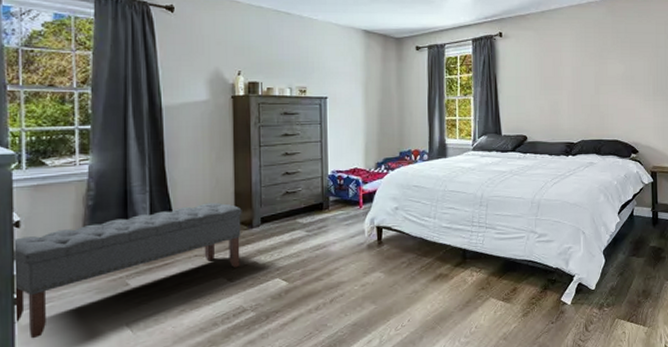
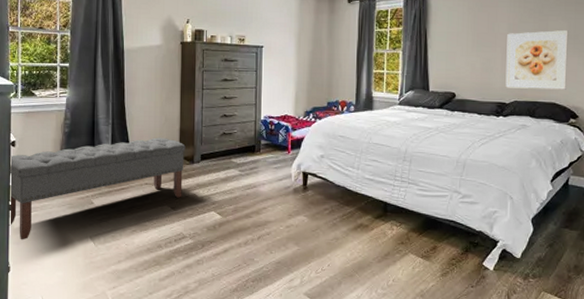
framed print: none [572,71,627,128] -> present [505,29,569,90]

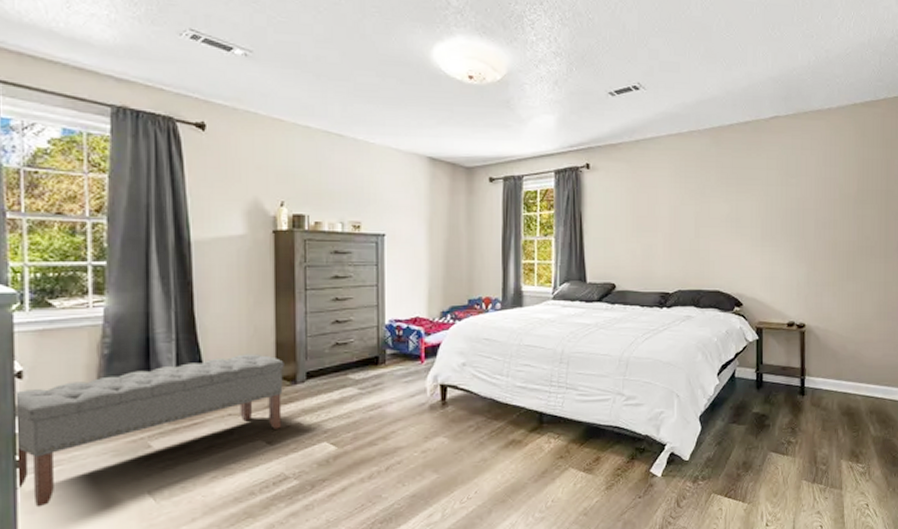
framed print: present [505,29,569,90] -> none [668,212,731,276]

